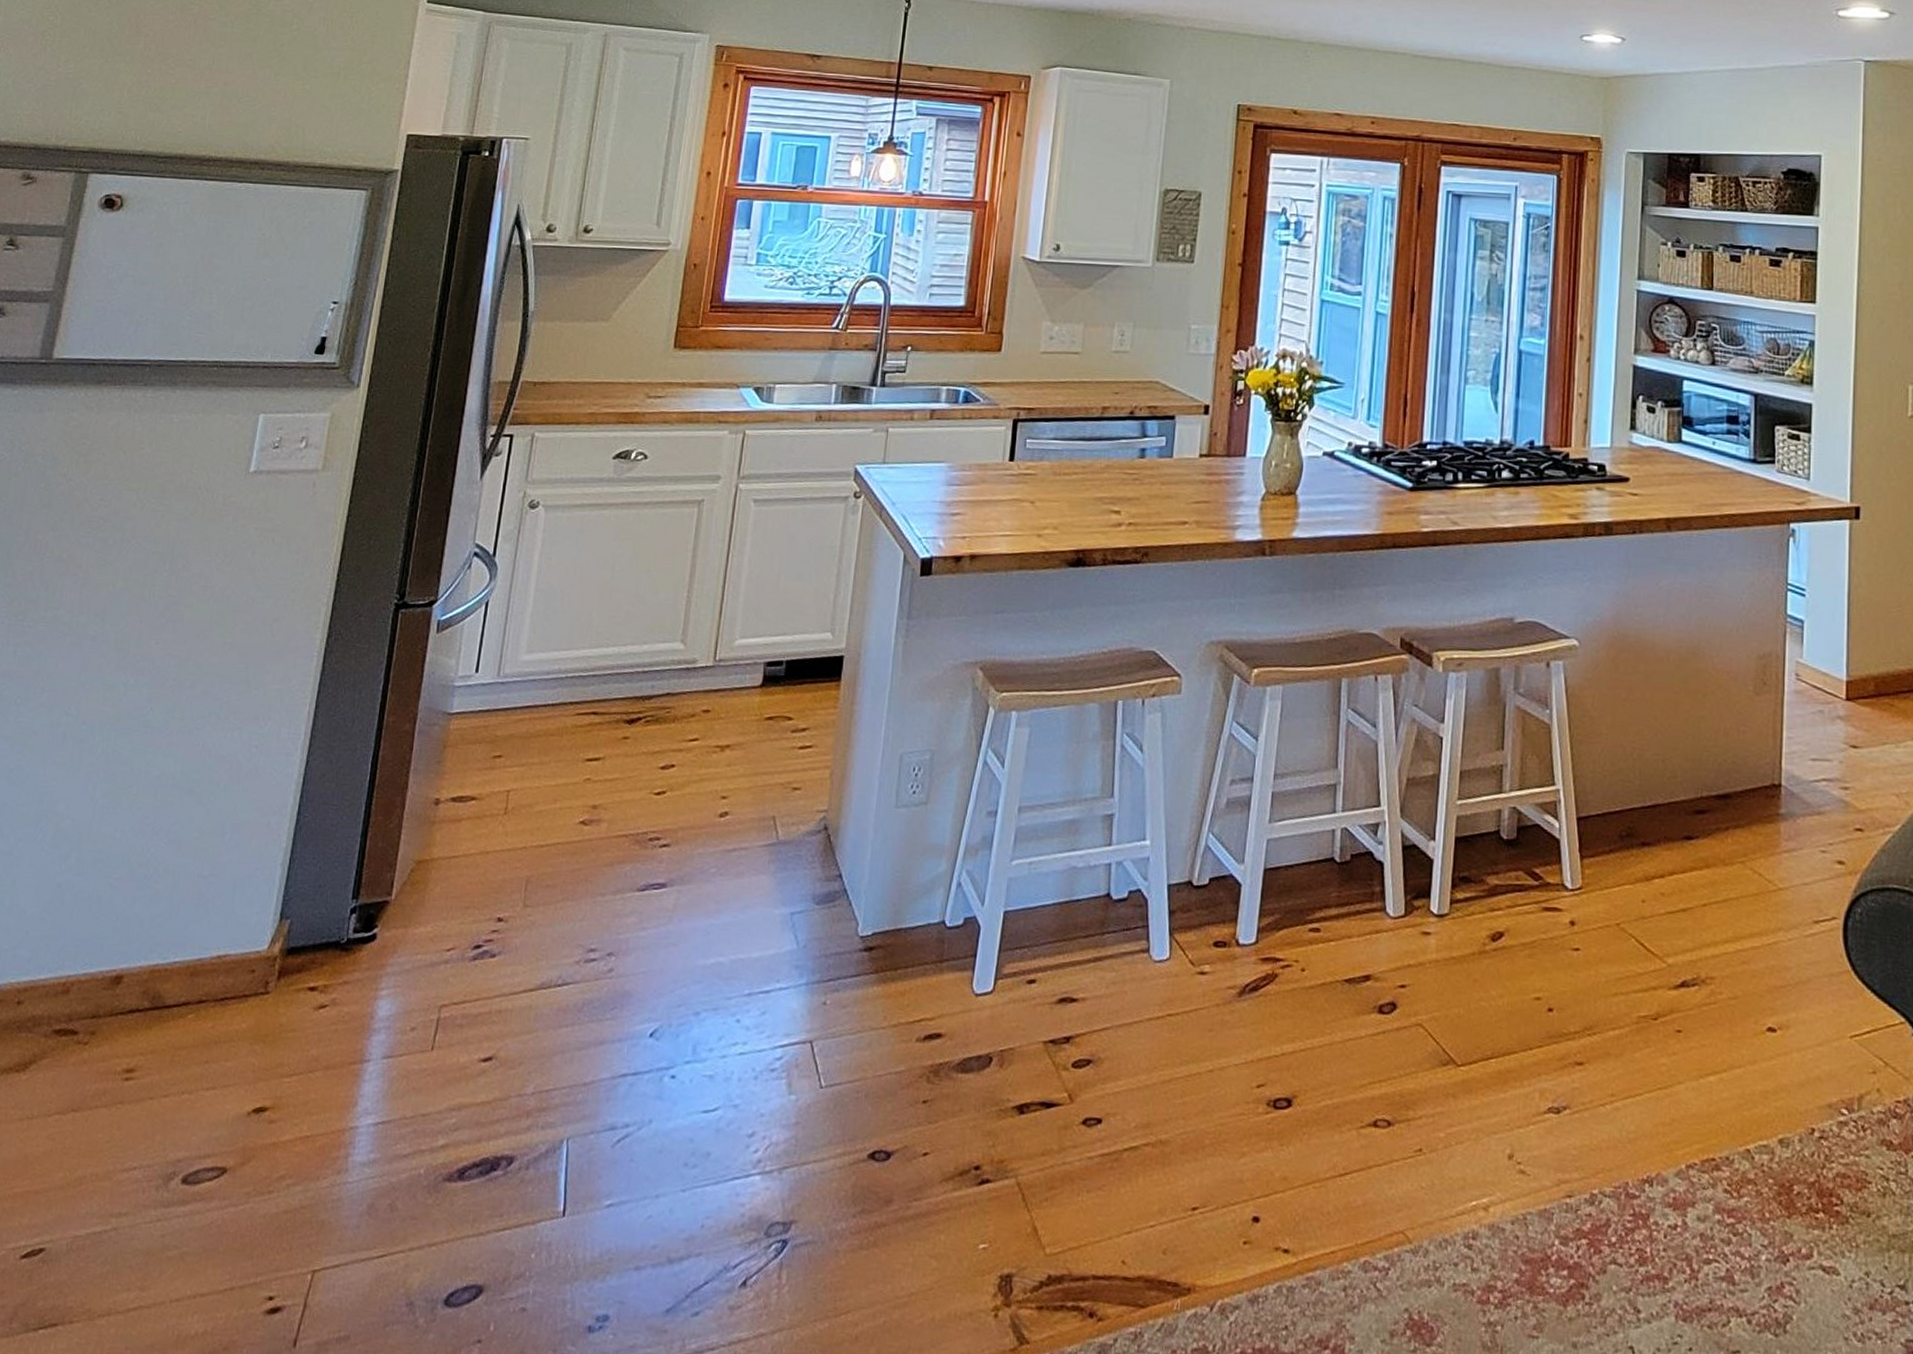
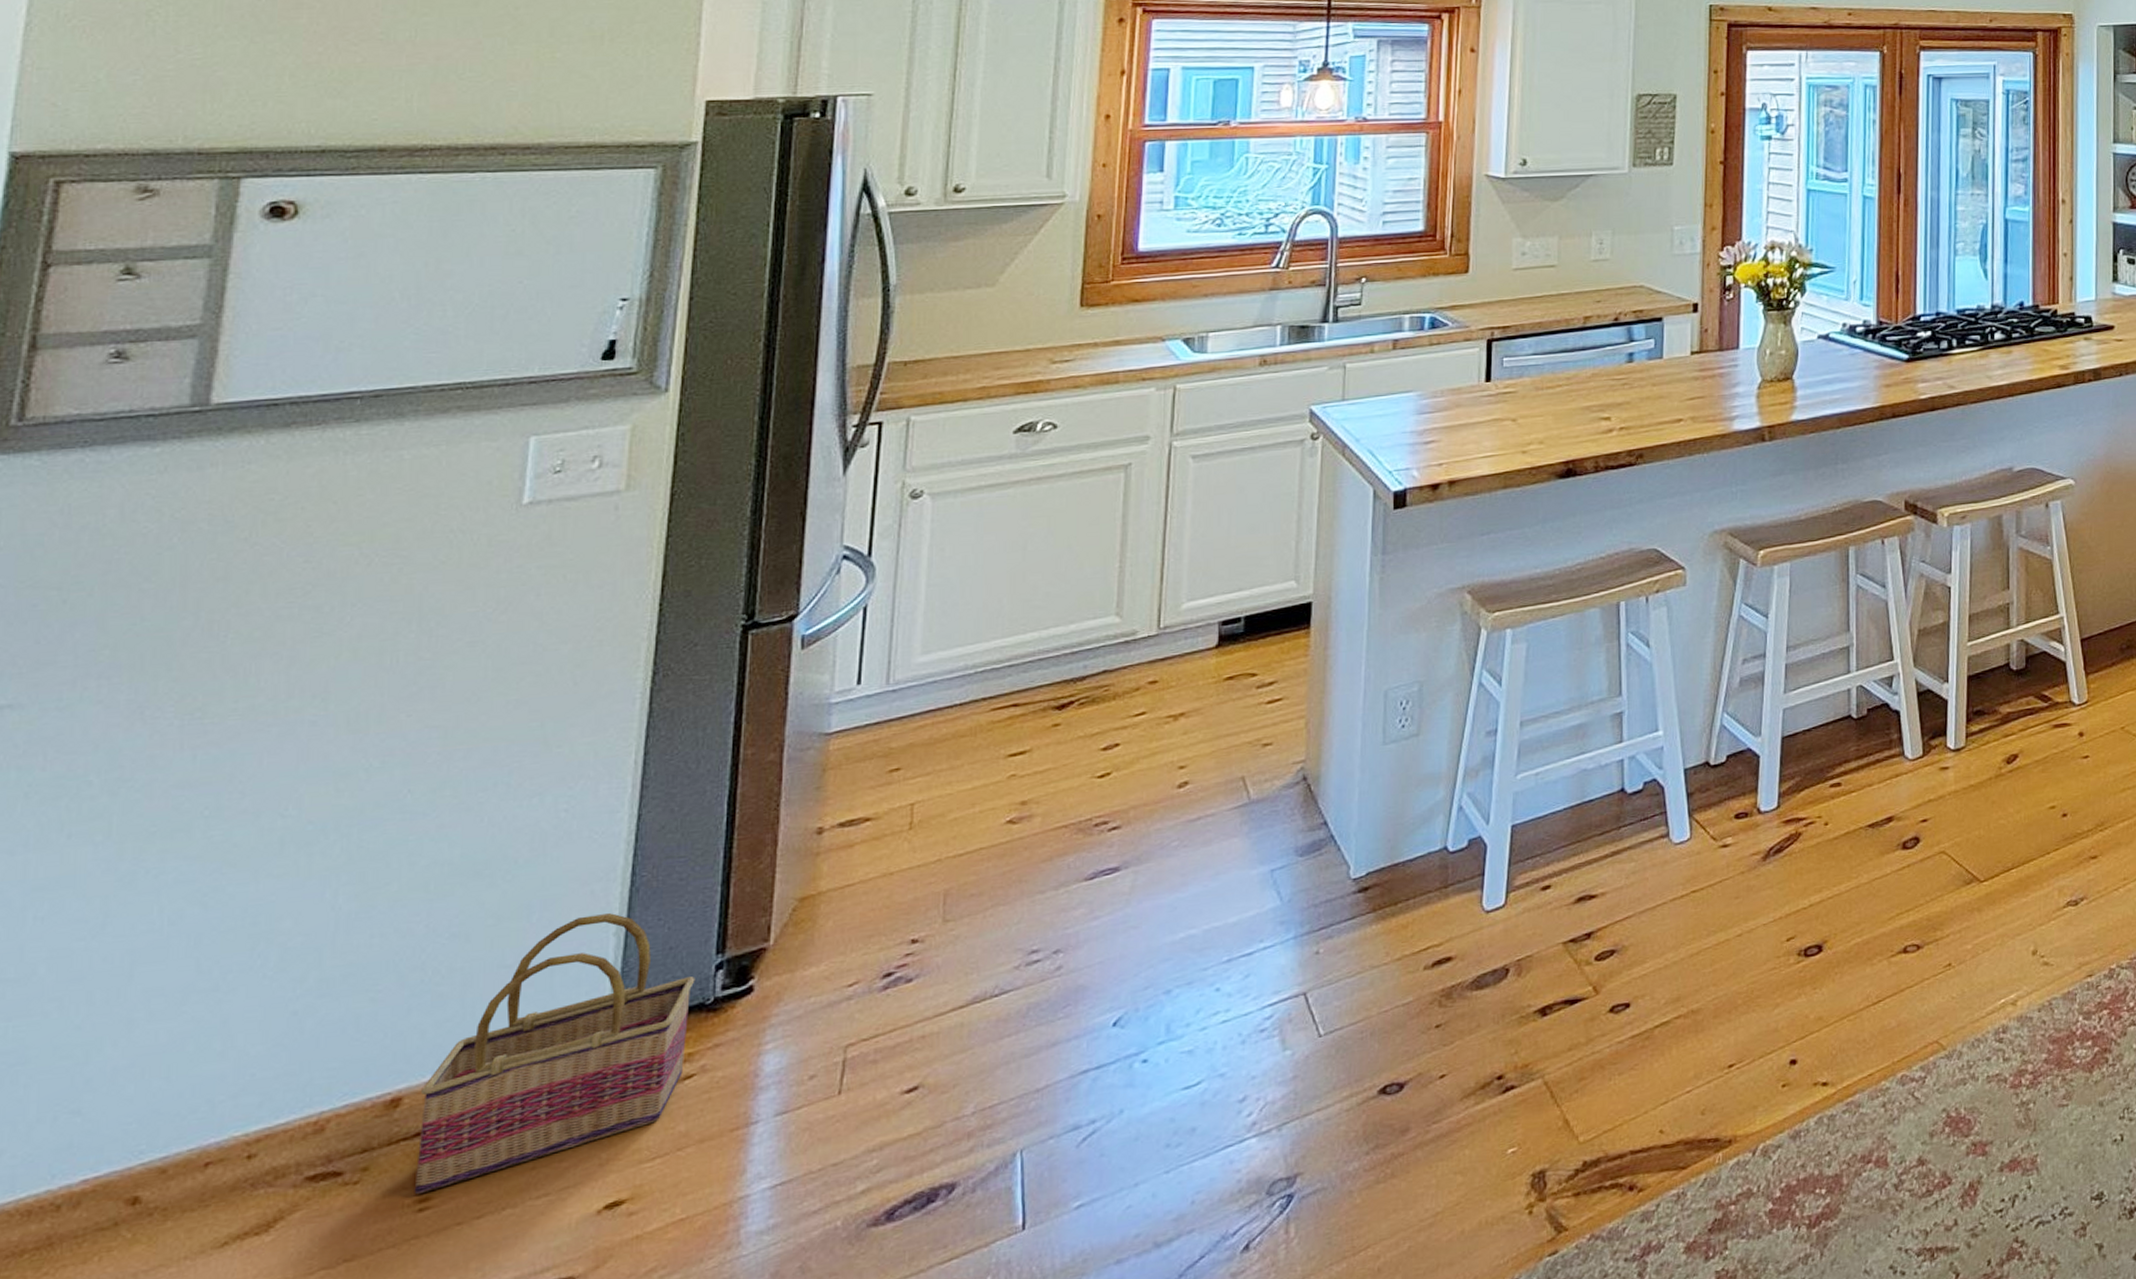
basket: none [124,844,335,1065] -> present [414,913,695,1195]

